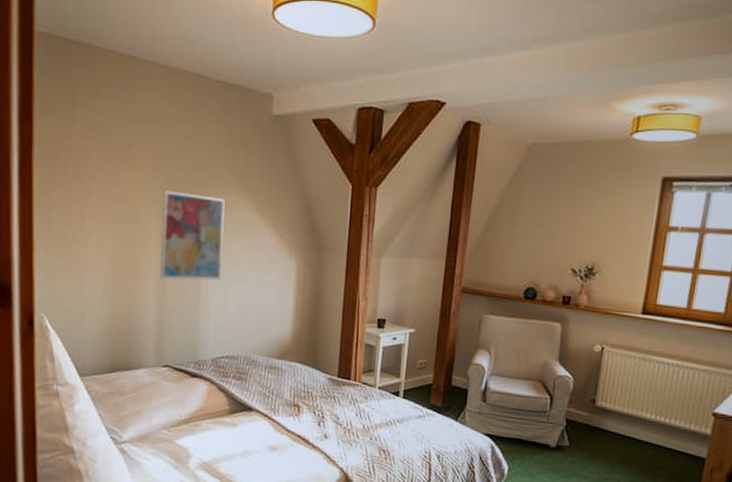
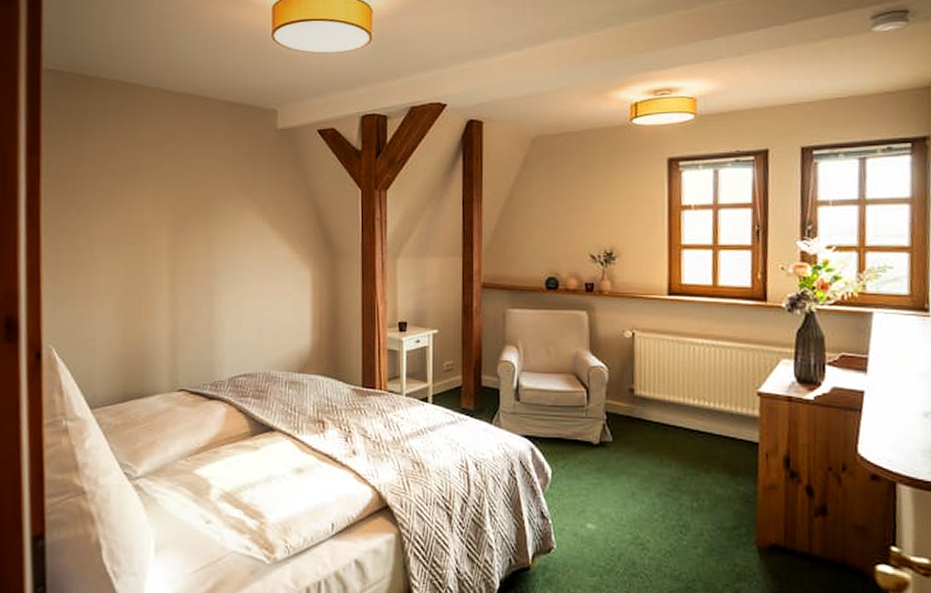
wall art: present [160,190,225,281] -> none [171,210,235,299]

